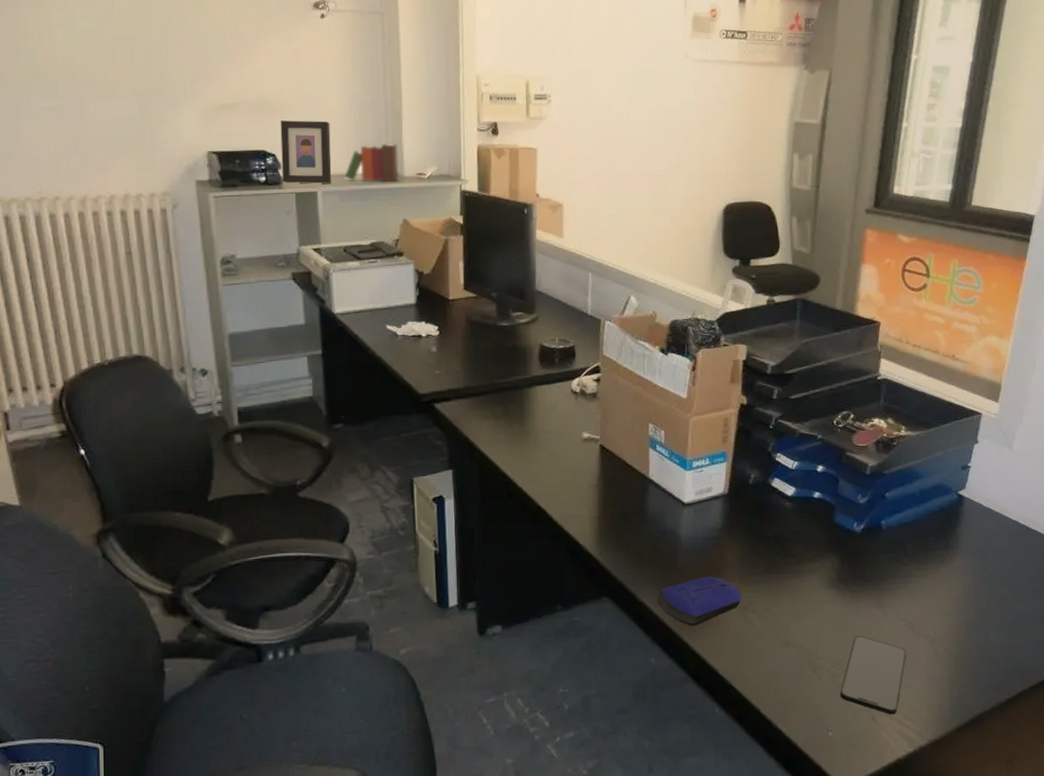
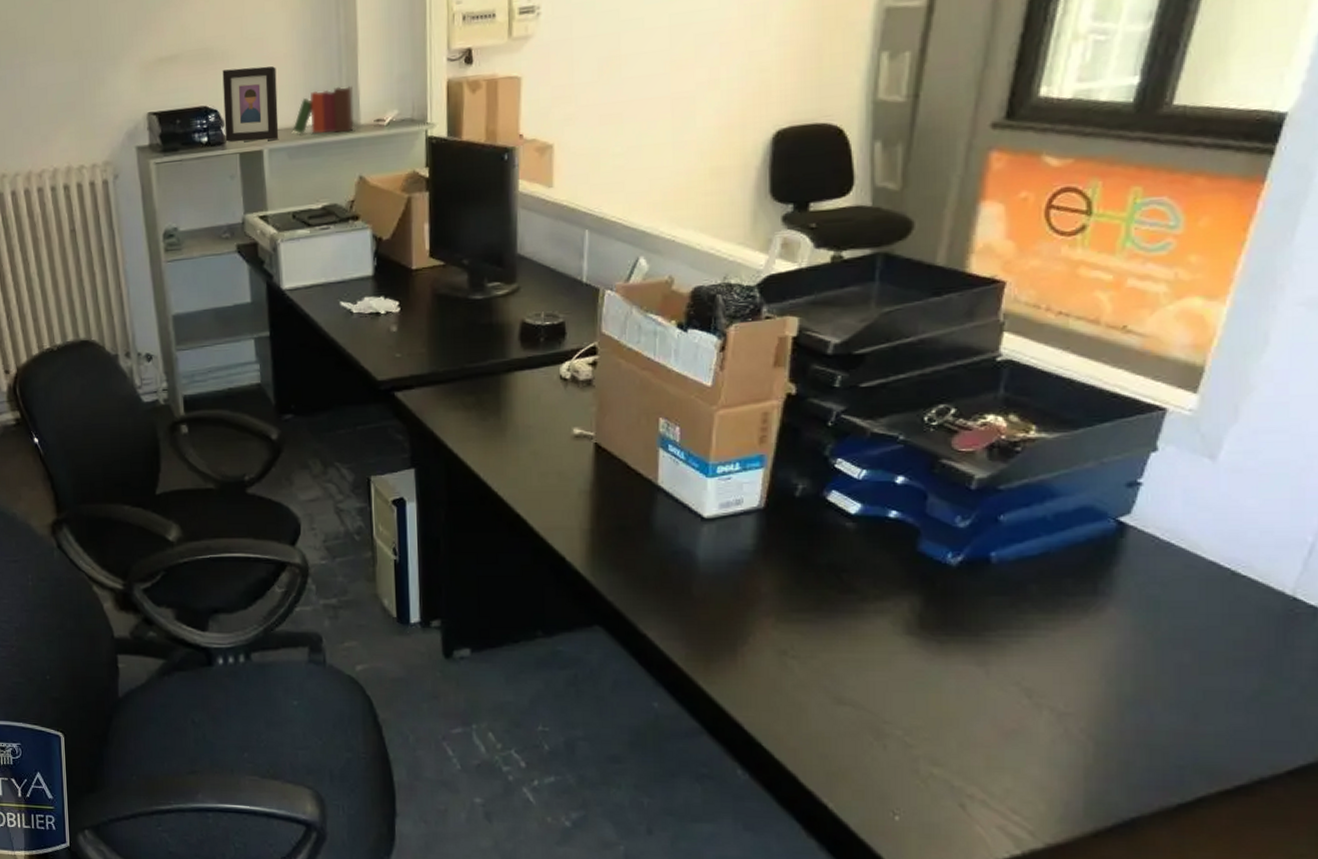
computer mouse: present [657,576,743,626] -> none [664,609,780,668]
phone: present [840,636,907,715] -> none [913,700,1020,805]

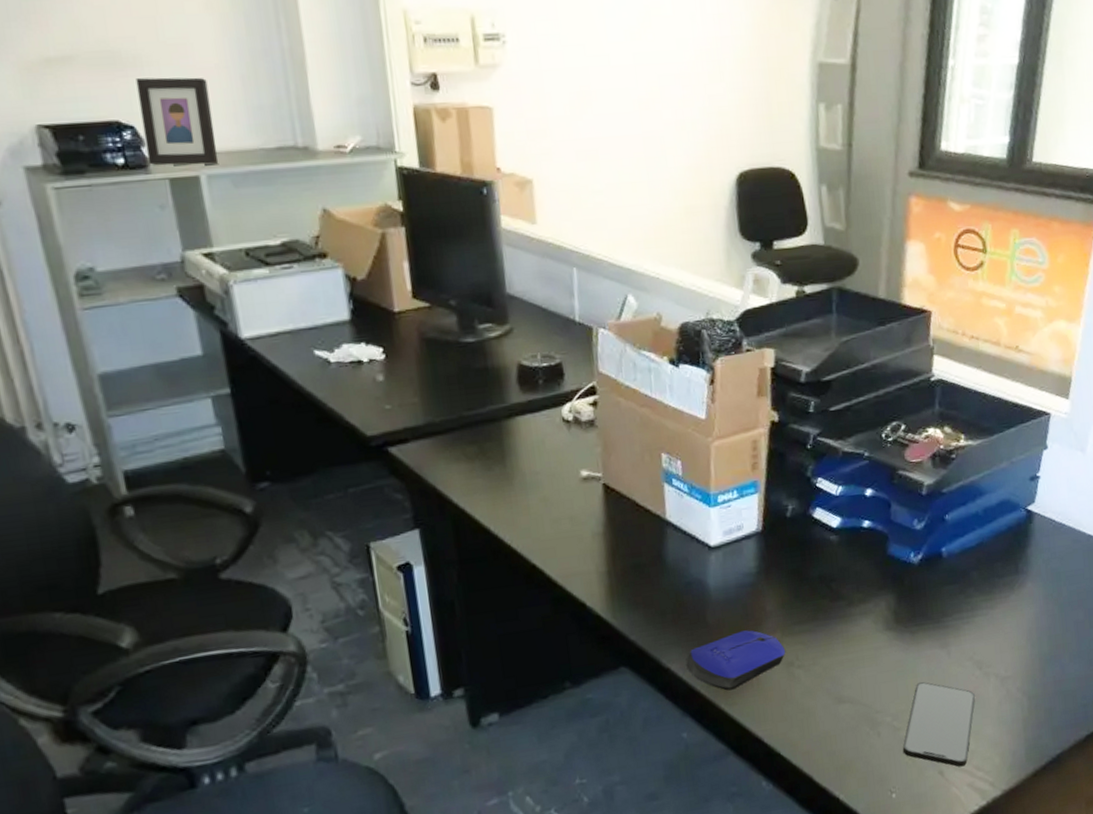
books: present [293,86,354,134] -> none [235,106,311,160]
computer mouse: none [664,609,780,668] -> present [685,630,786,691]
phone: none [913,700,1020,805] -> present [902,682,976,767]

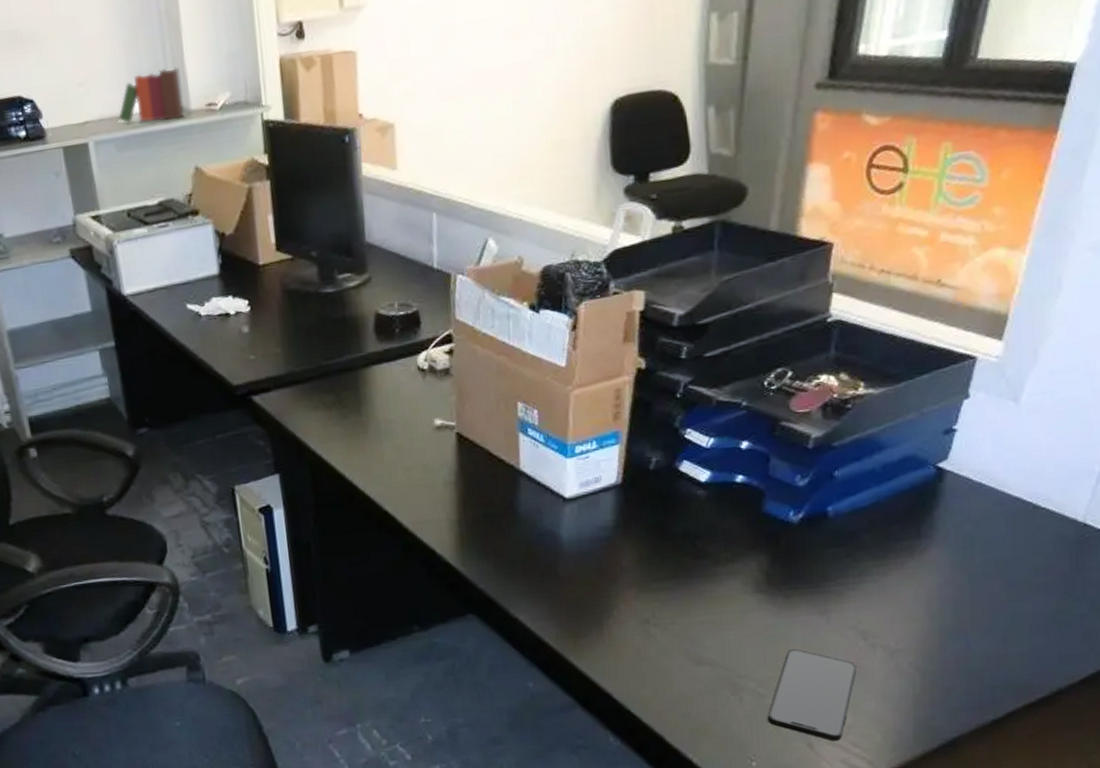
picture frame: present [135,77,219,166] -> none [34,48,105,136]
books: none [235,106,311,160] -> present [118,67,185,123]
computer mouse: present [685,630,786,691] -> none [534,584,642,644]

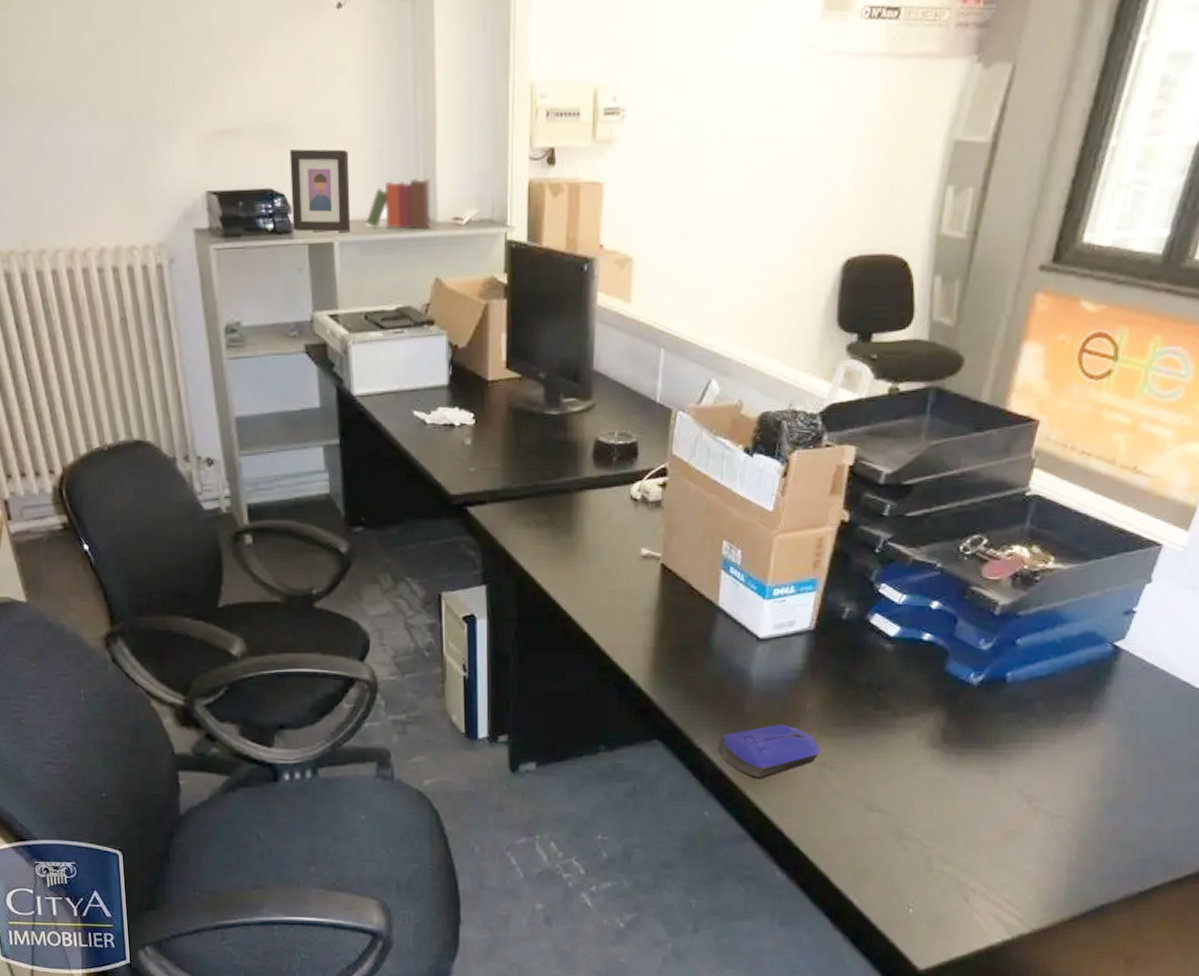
picture frame: none [34,48,105,136] -> present [289,149,351,232]
computer mouse: none [534,584,642,644] -> present [718,724,821,779]
phone: present [767,649,858,741] -> none [928,805,1019,897]

